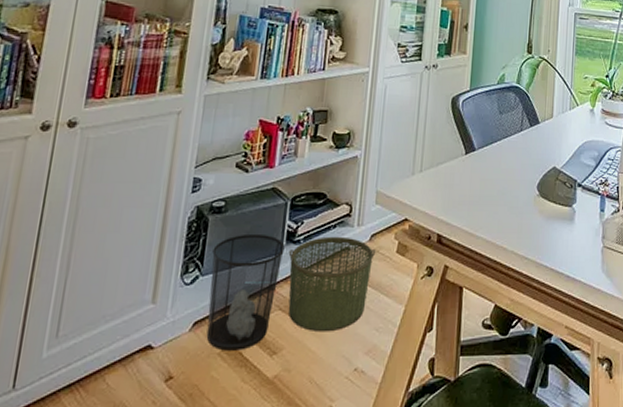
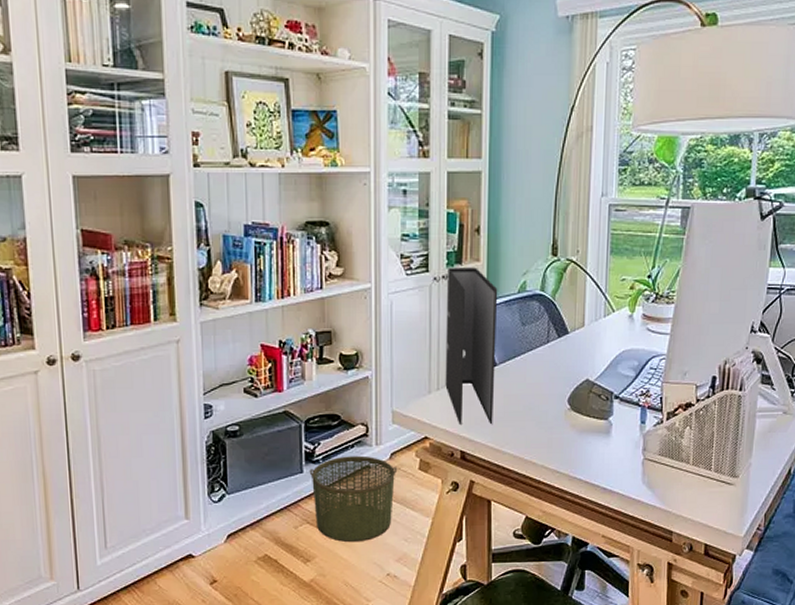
waste bin: present [206,233,285,351] -> none [234,455,304,559]
binder: none [428,58,481,209] -> present [445,267,498,426]

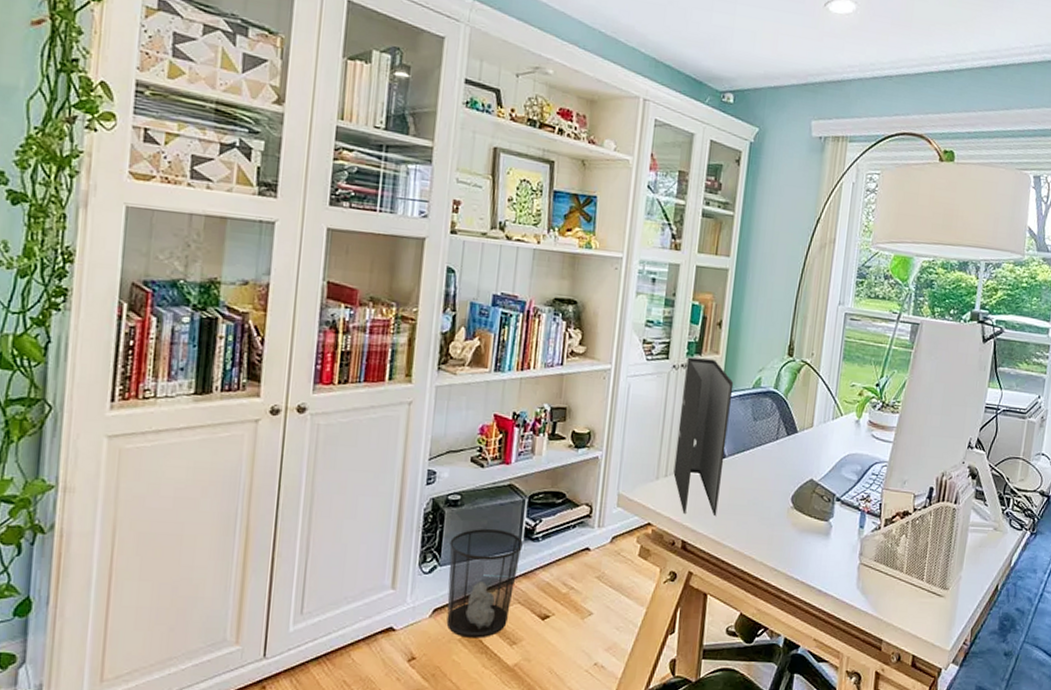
waste bin: none [234,455,304,559] -> present [446,528,523,638]
basket: present [309,455,398,543] -> none [527,536,618,628]

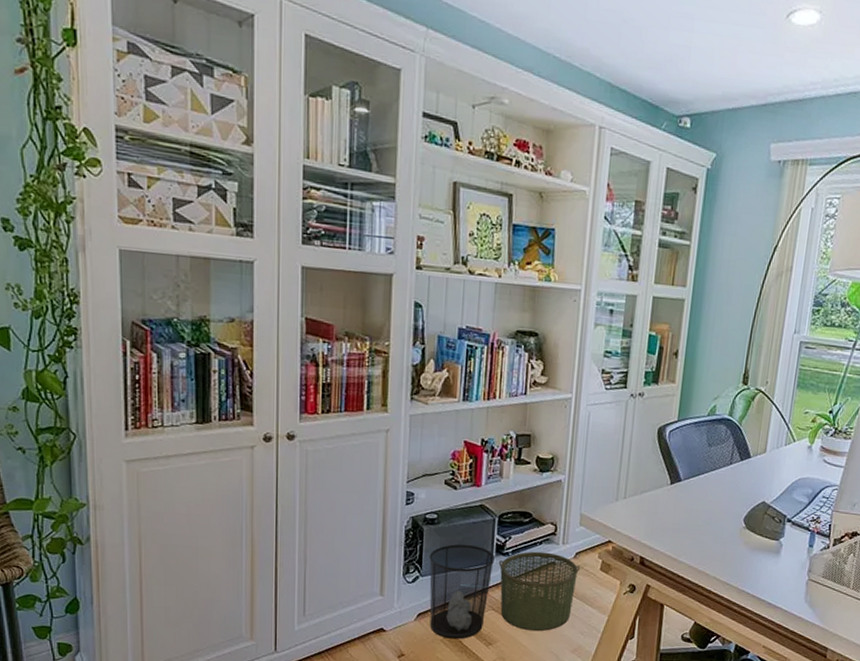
basket: none [527,536,618,628] -> present [498,551,581,632]
binder: present [673,357,734,517] -> none [632,386,690,535]

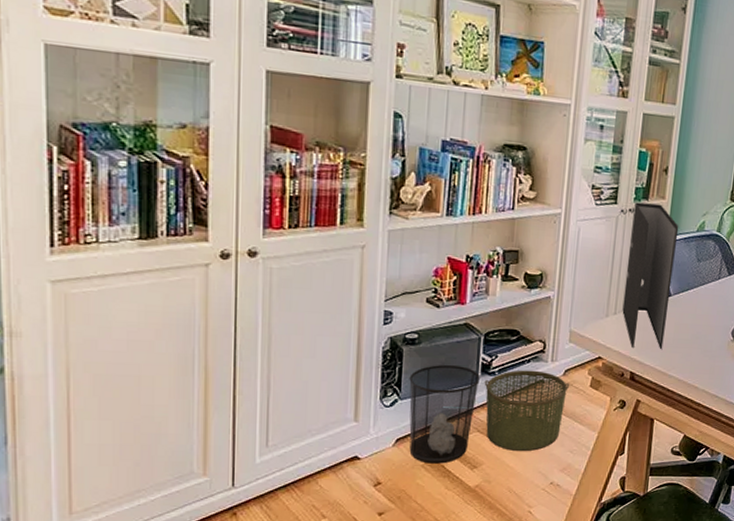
binder: none [632,386,690,535] -> present [622,202,679,350]

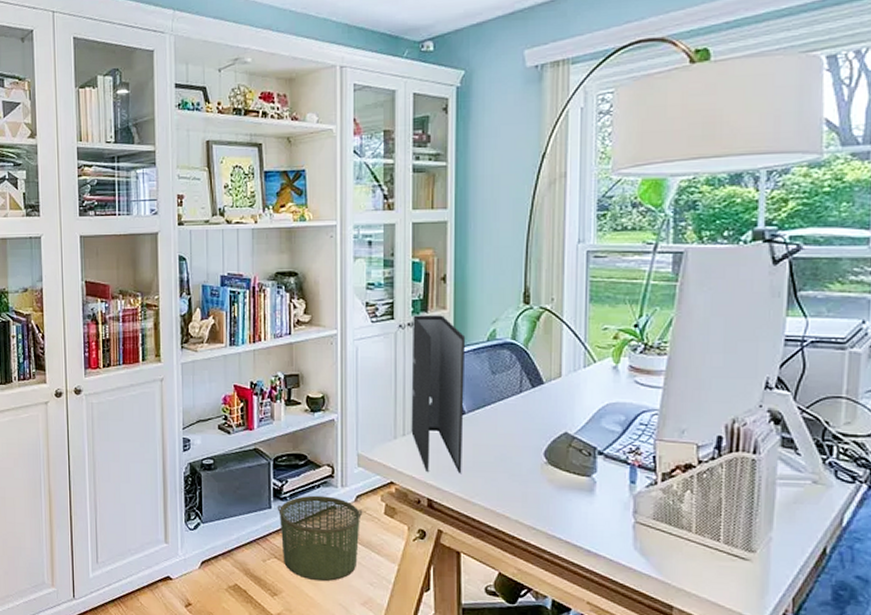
waste bin: present [409,364,480,464] -> none [209,489,273,589]

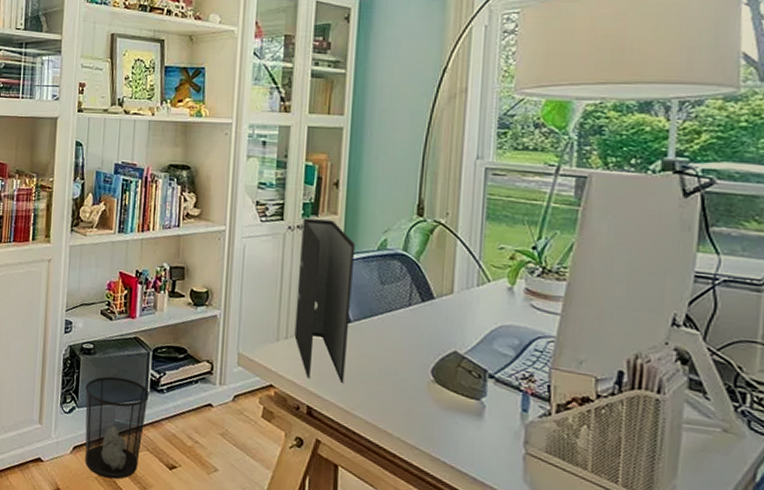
waste bin: none [209,489,273,589] -> present [85,376,149,479]
basket: present [277,495,363,582] -> none [153,390,240,481]

